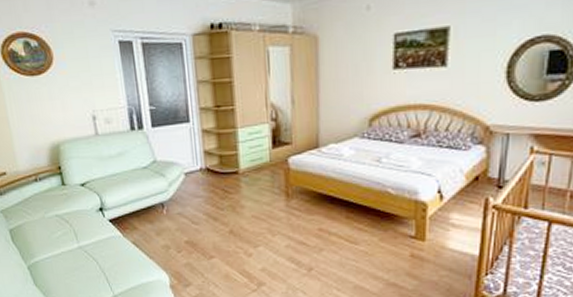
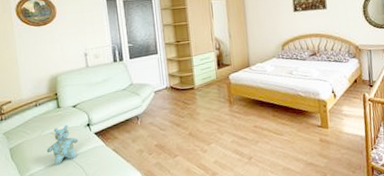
stuffed bear: none [52,207,90,254] -> present [46,124,79,165]

